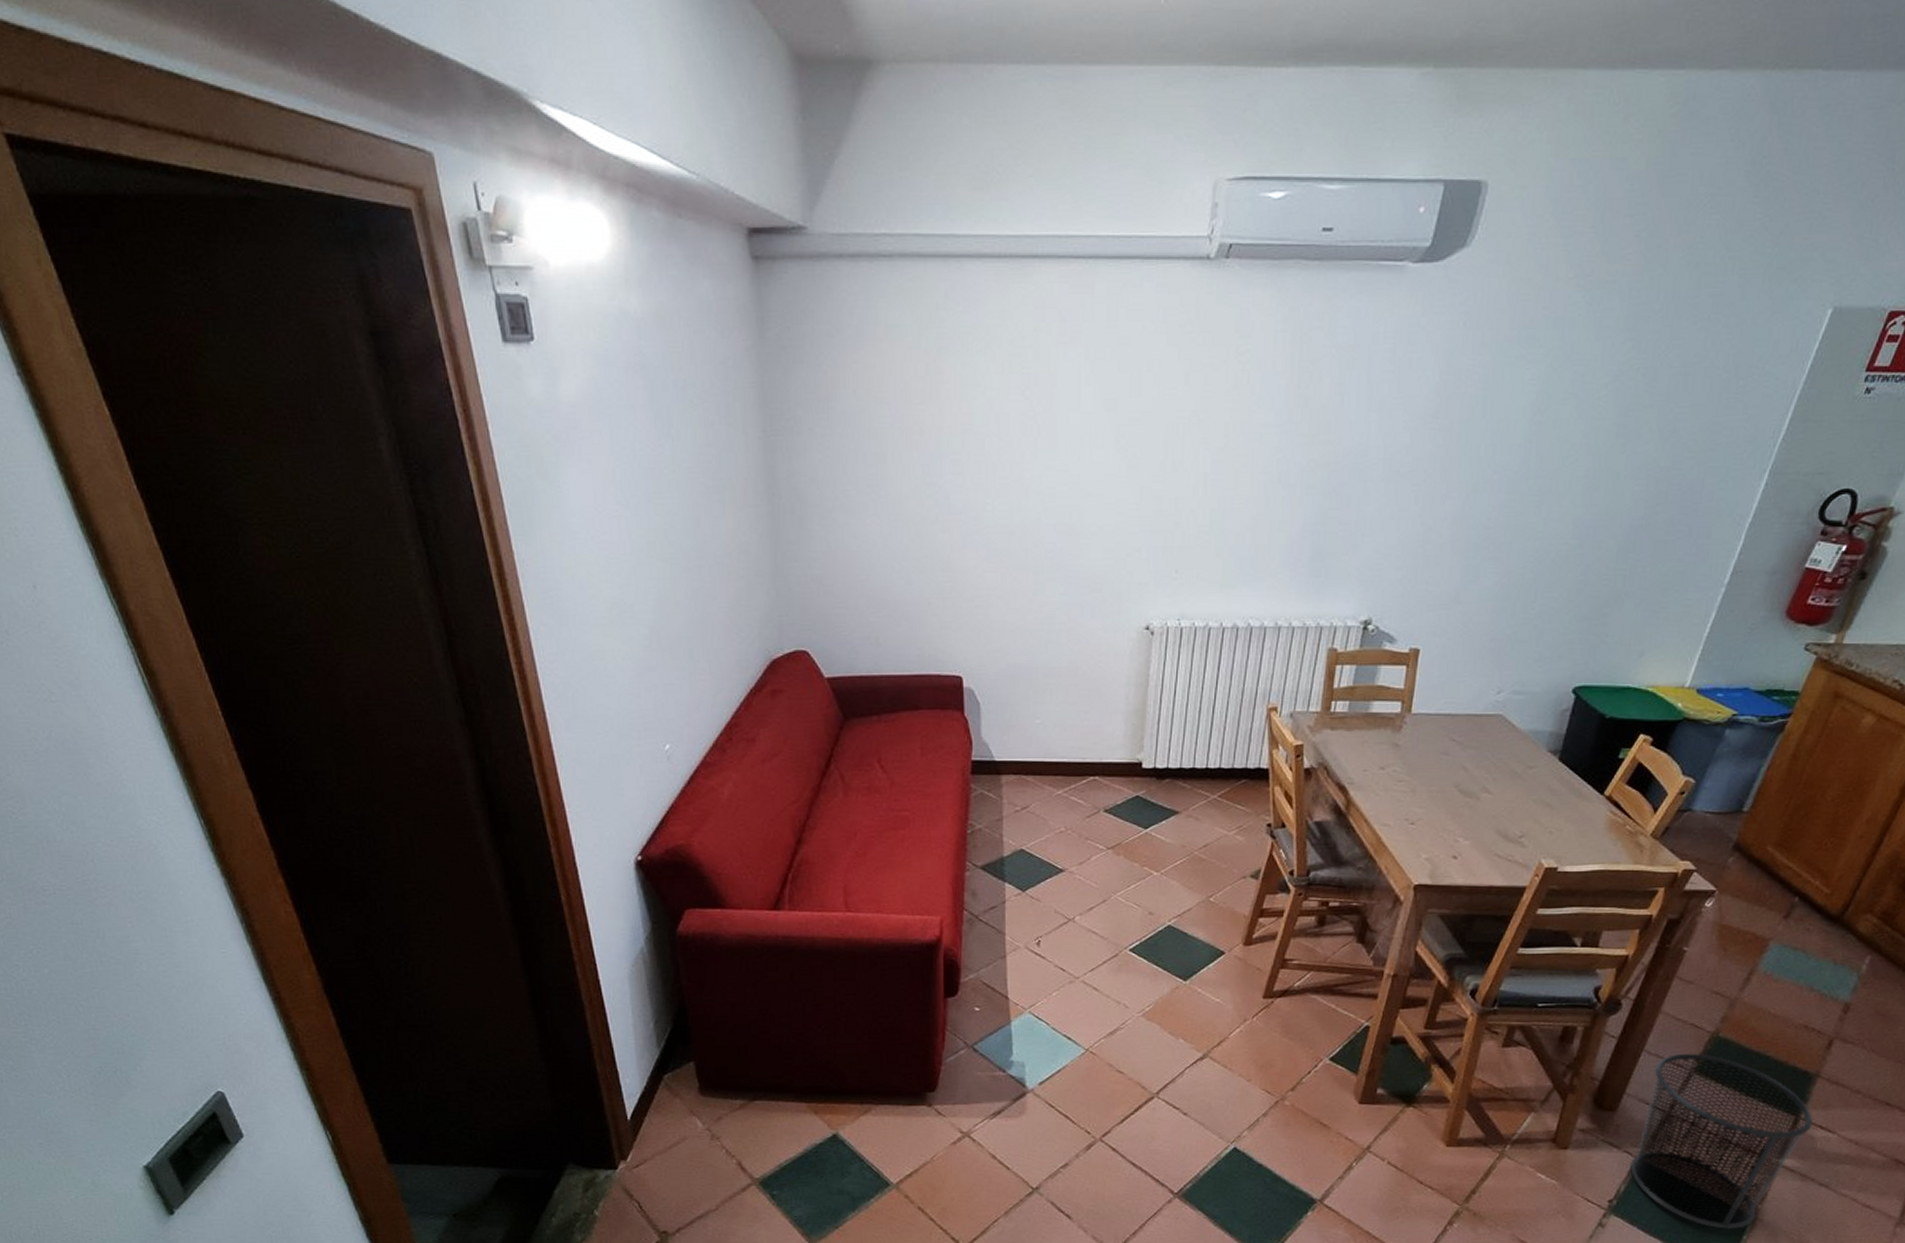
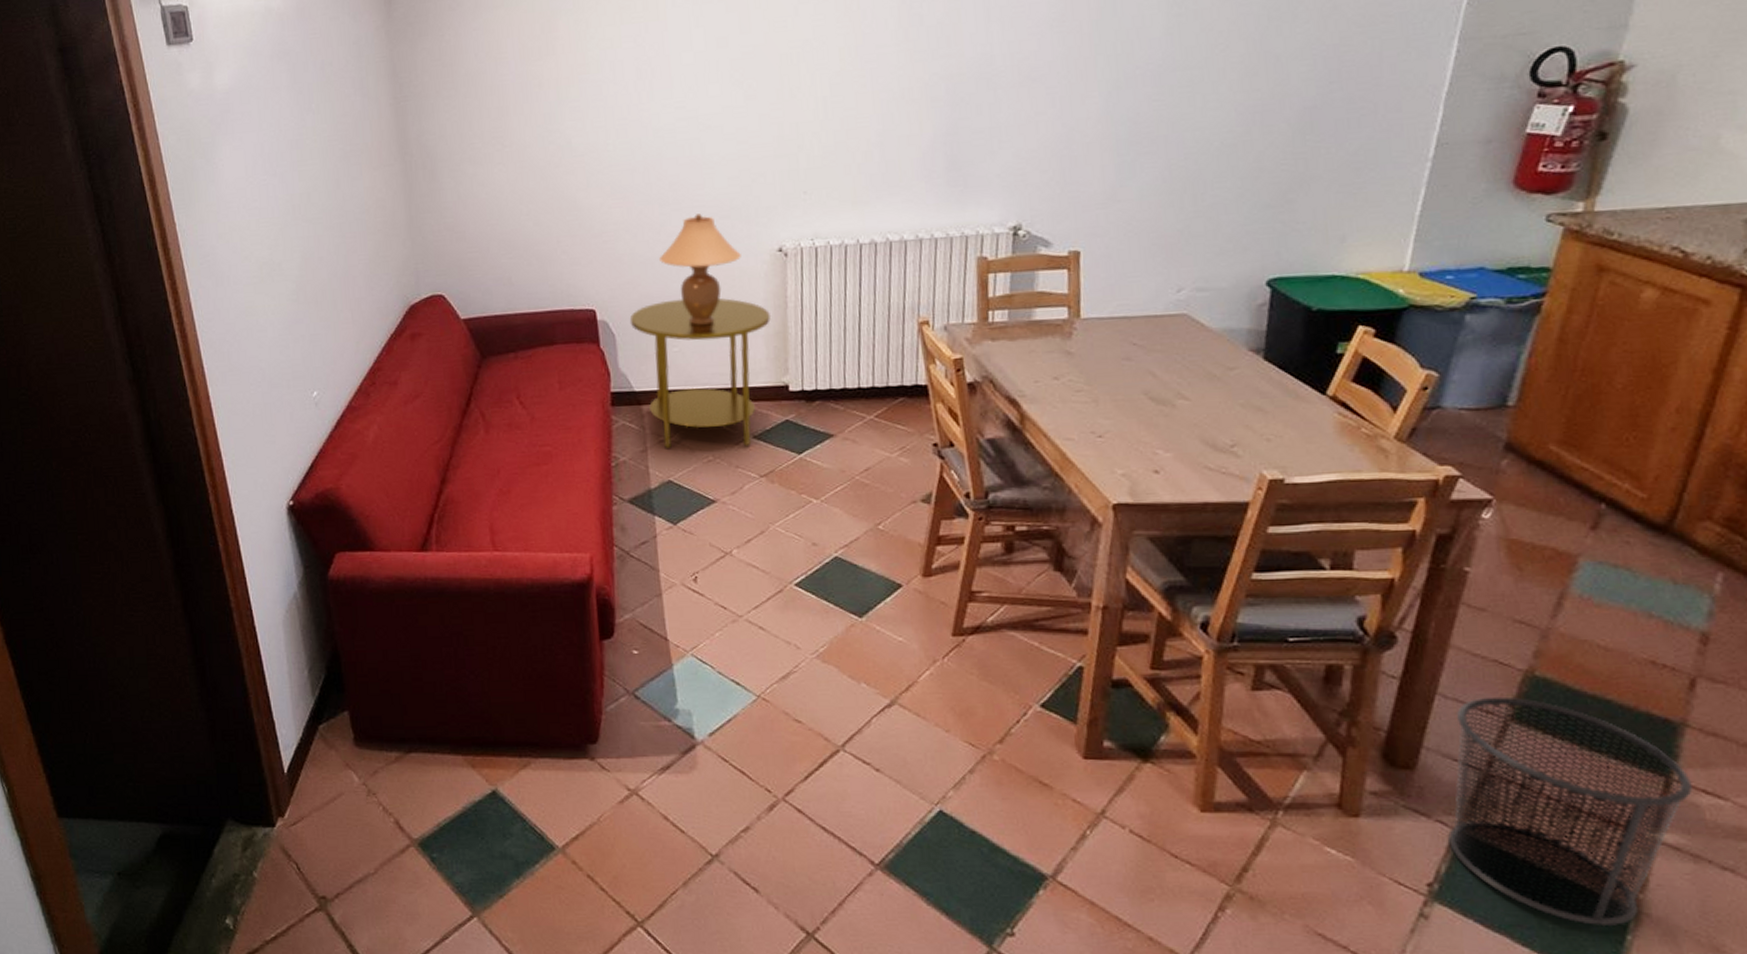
side table: none [995,671,1133,820] -> present [629,298,772,448]
table lamp: none [1028,585,1109,700] -> present [658,214,741,326]

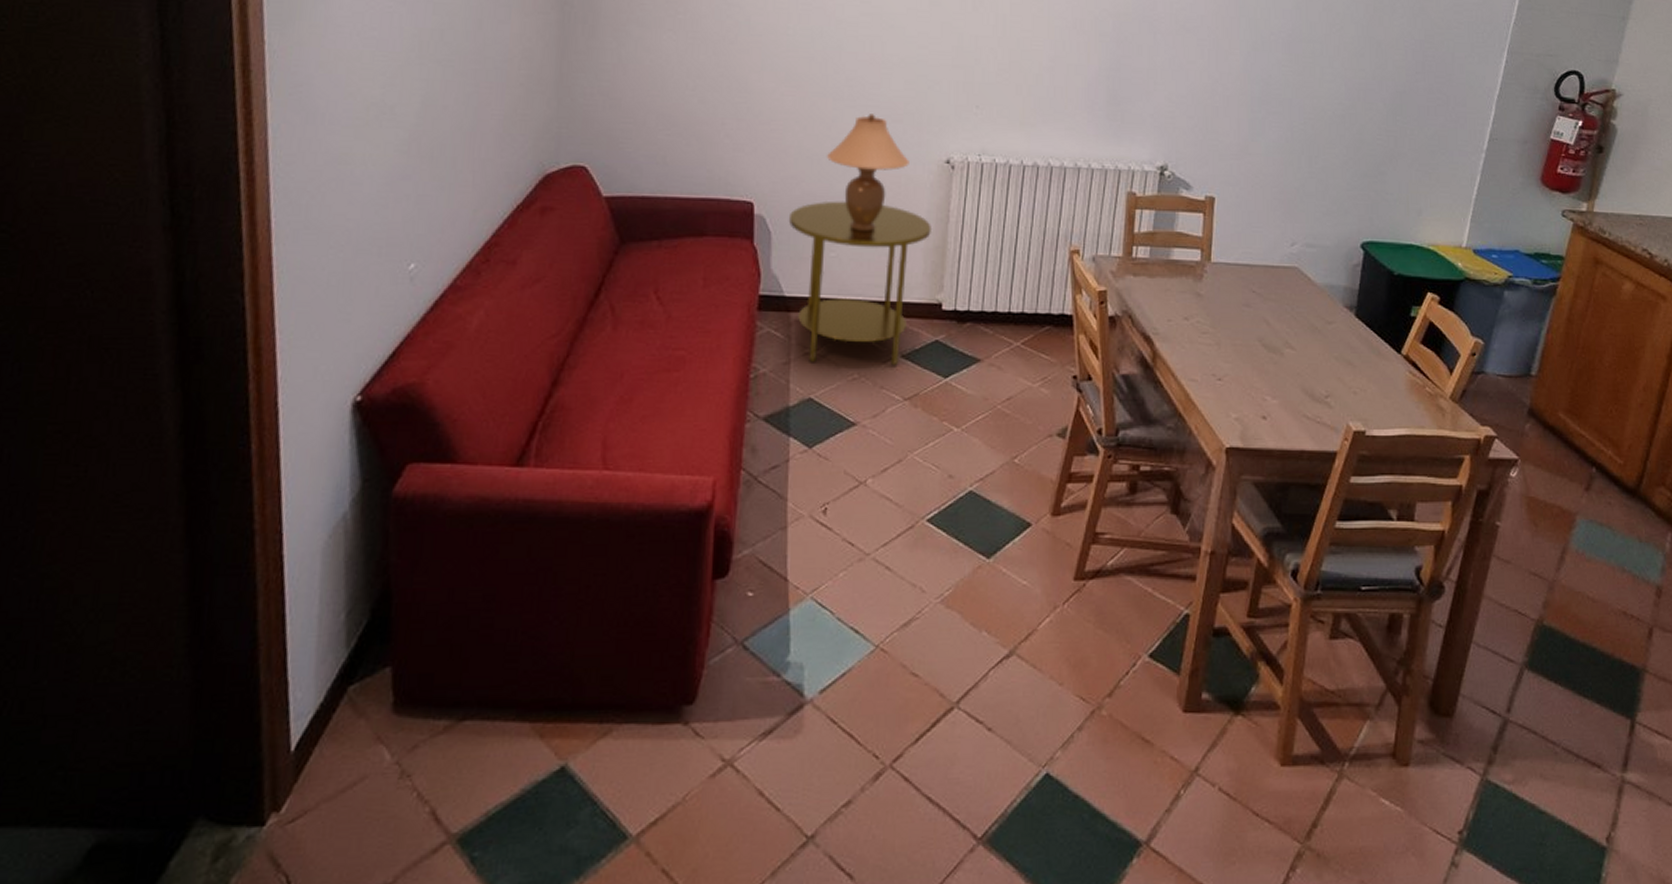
waste bin: present [1448,696,1693,927] -> none [1476,645,1649,866]

